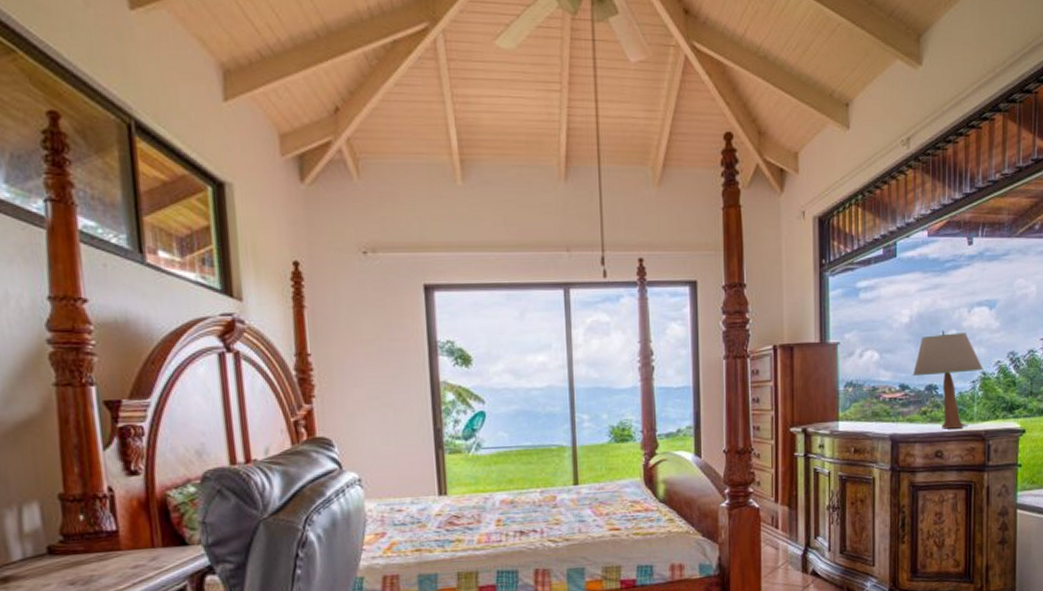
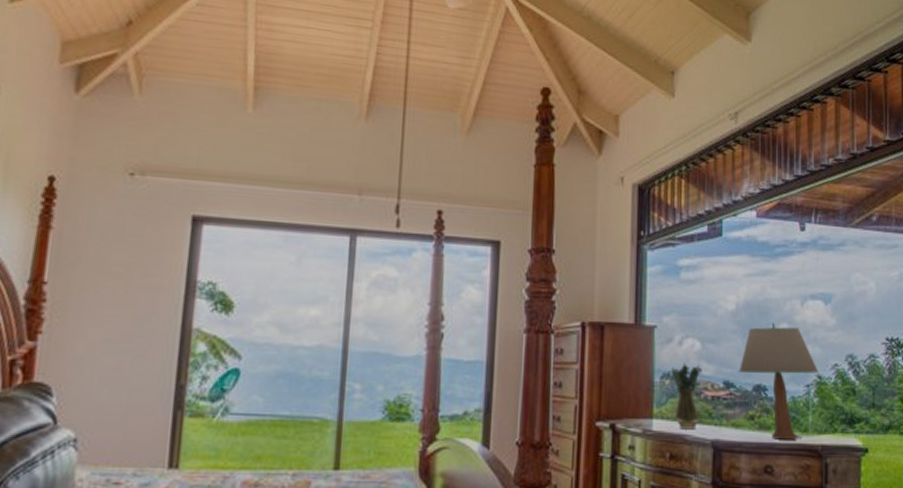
vase: none [853,371,880,428] -> present [671,362,702,430]

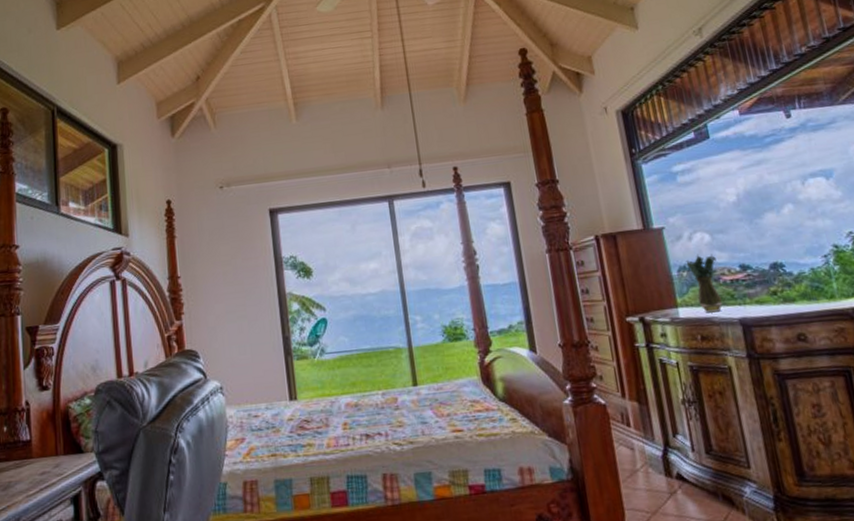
table lamp: present [738,322,819,440] -> none [751,204,834,310]

